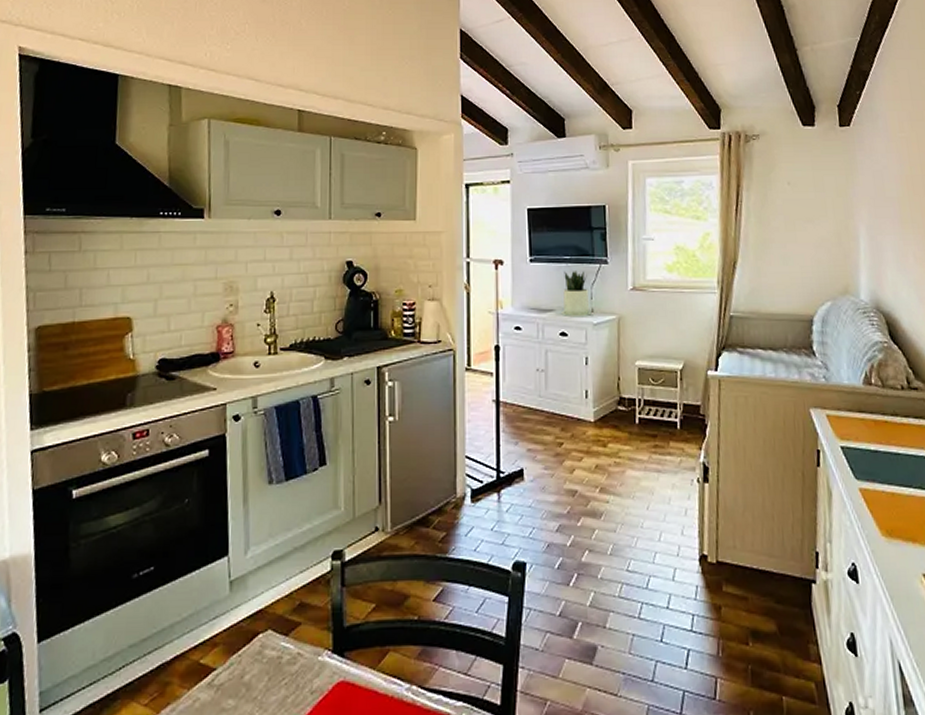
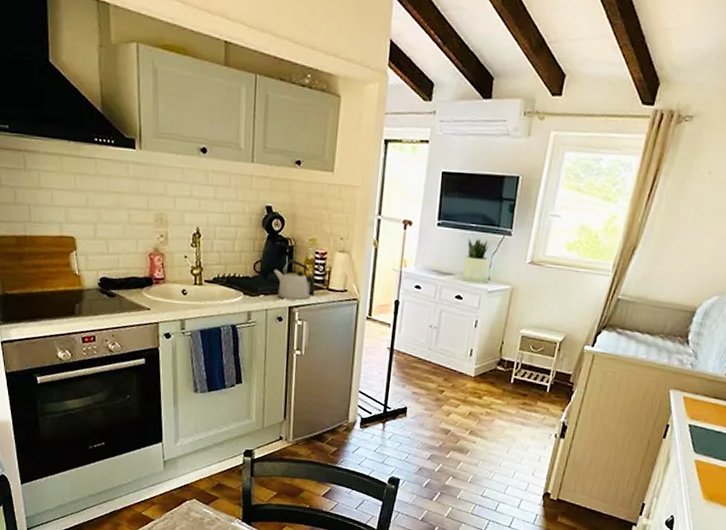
kettle: none [358,314,406,360] -> present [273,259,315,302]

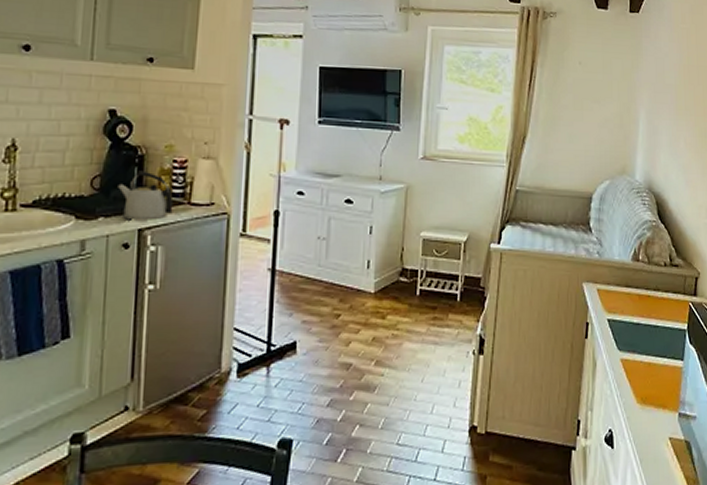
planter: present [460,238,490,284] -> none [348,135,380,185]

